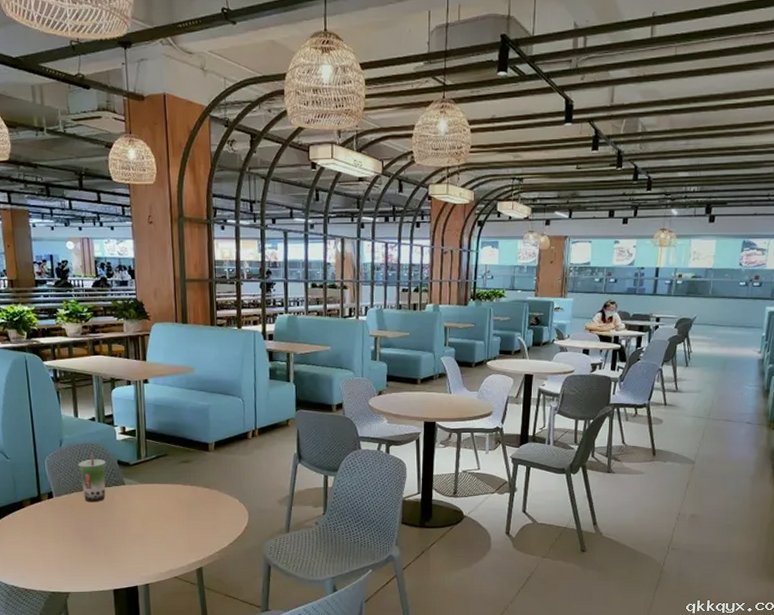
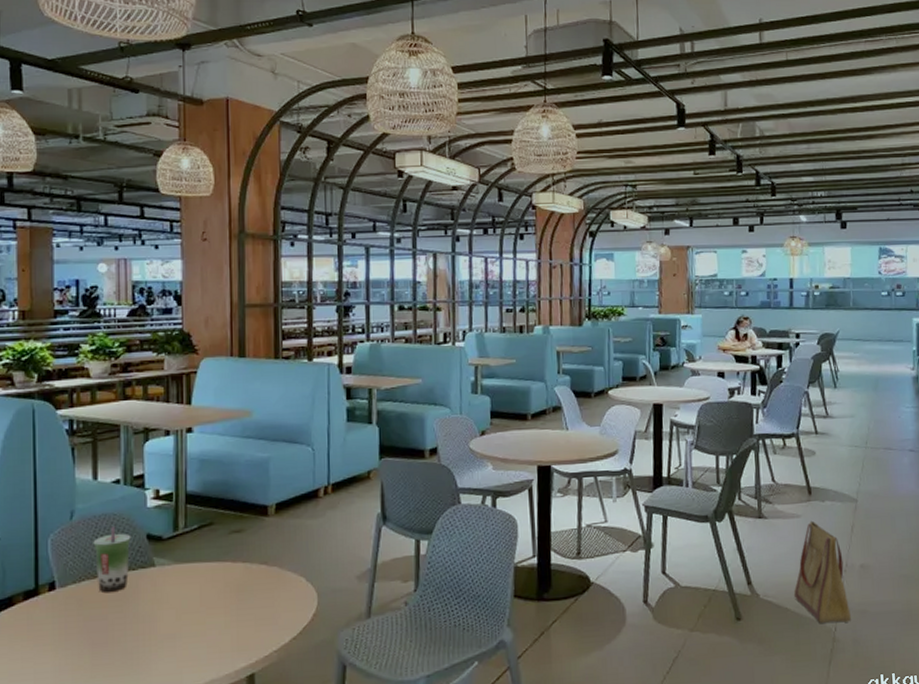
shopping bag: none [631,477,678,559] -> present [793,520,851,623]

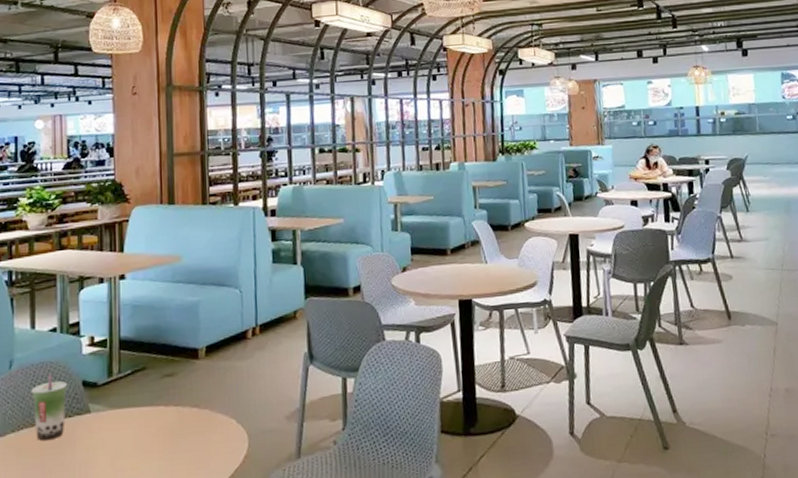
shopping bag: present [793,520,851,623] -> none [719,345,780,450]

